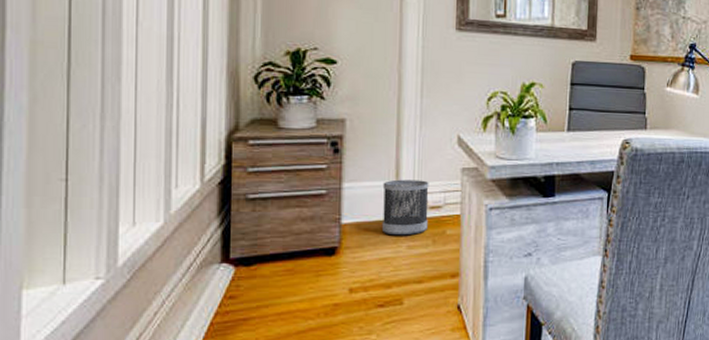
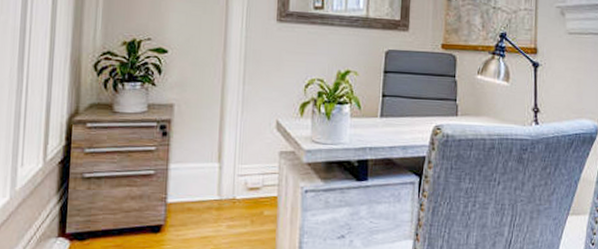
wastebasket: present [381,179,429,236] -> none [203,161,249,216]

